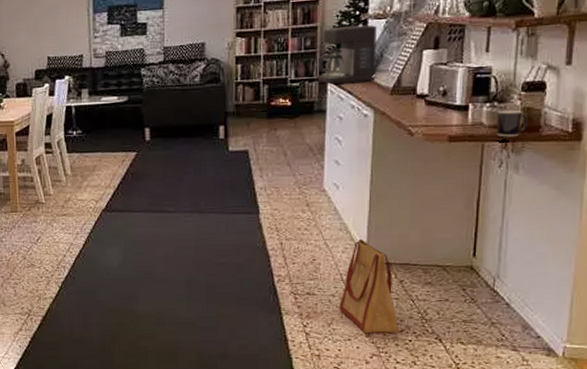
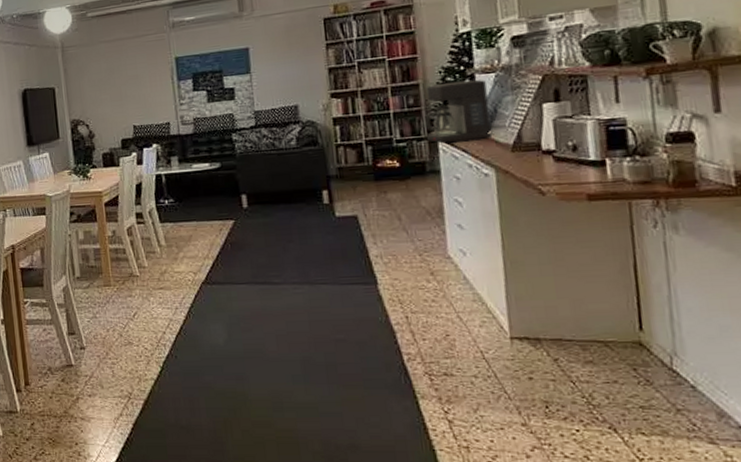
shopping bag: present [339,239,399,334] -> none [483,312,561,422]
mug: present [496,109,528,138] -> none [640,163,681,194]

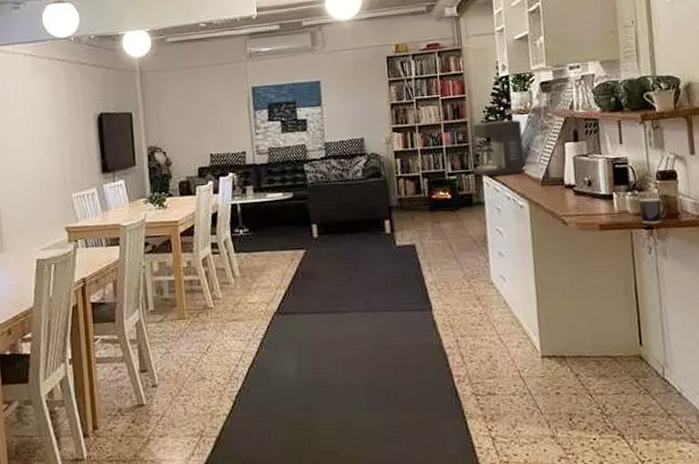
mug: none [640,163,681,194] -> present [638,197,667,225]

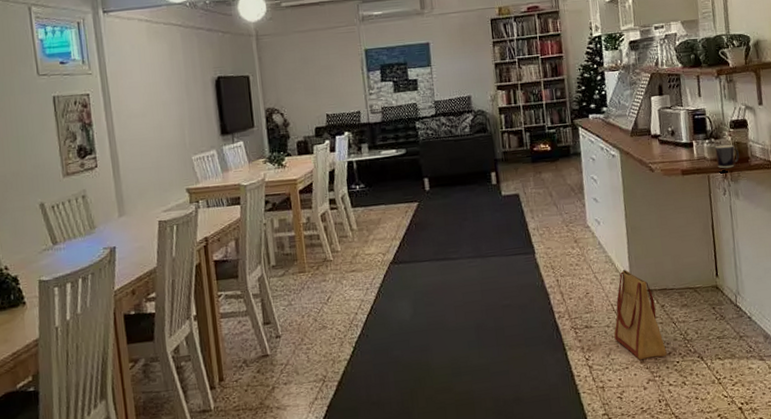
coffee maker: present [472,119,527,177] -> none [569,76,618,130]
shopping bag: none [520,332,582,435] -> present [614,270,667,360]

